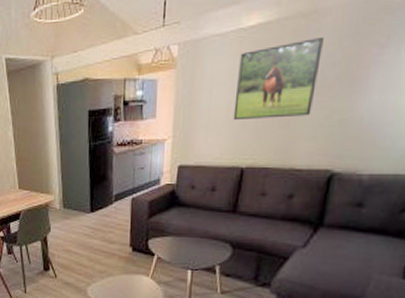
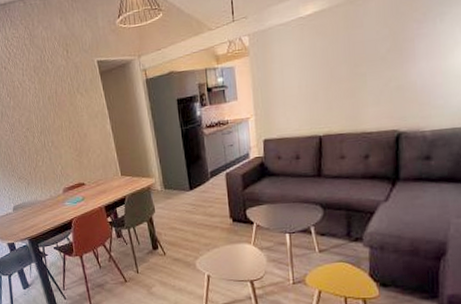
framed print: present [233,38,324,121] -> none [303,19,372,96]

